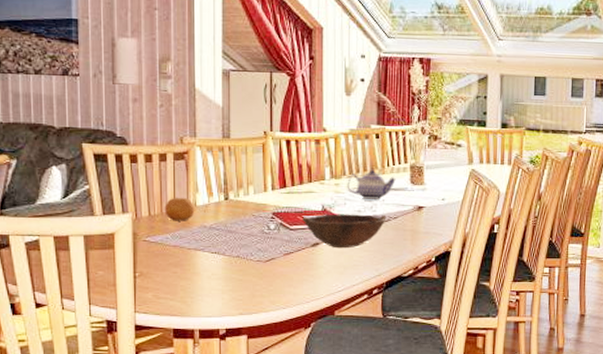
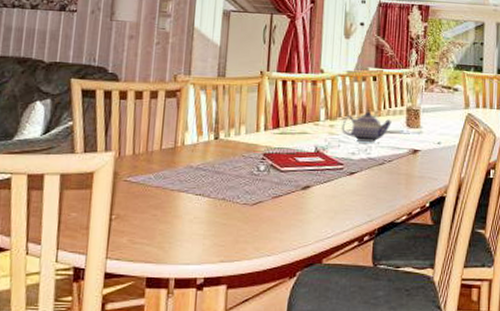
fruit: present [165,197,195,221] -> none [150,135,183,161]
bowl: present [302,214,387,249] -> none [294,155,381,192]

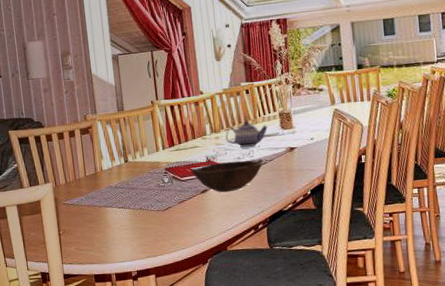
bowl: none [294,155,381,192] -> present [191,158,263,193]

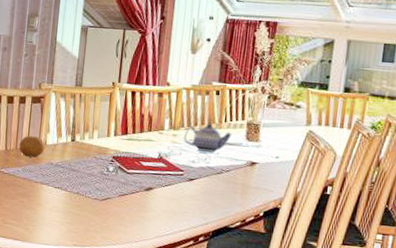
fruit: none [77,164,102,185] -> present [19,135,45,158]
bowl: present [191,158,263,193] -> none [139,161,219,196]

